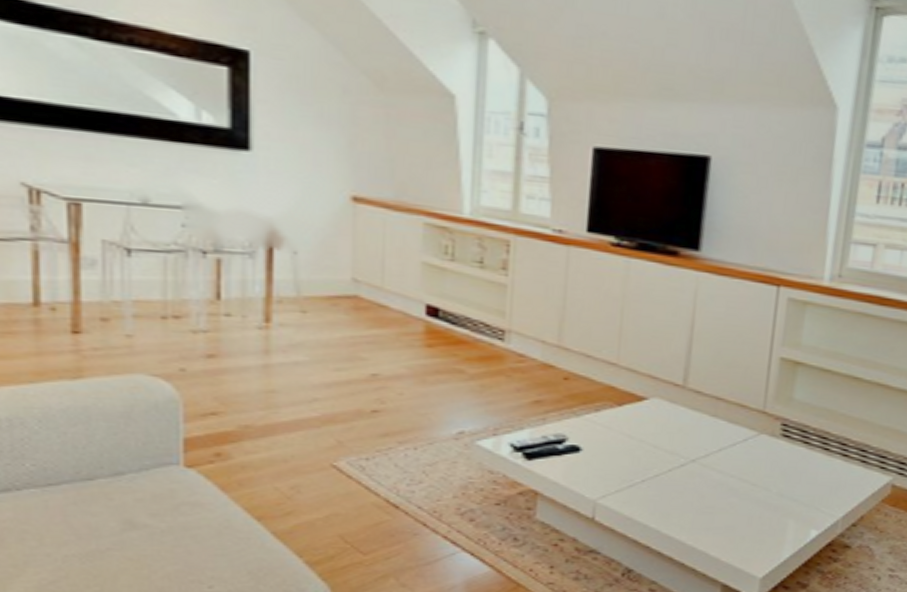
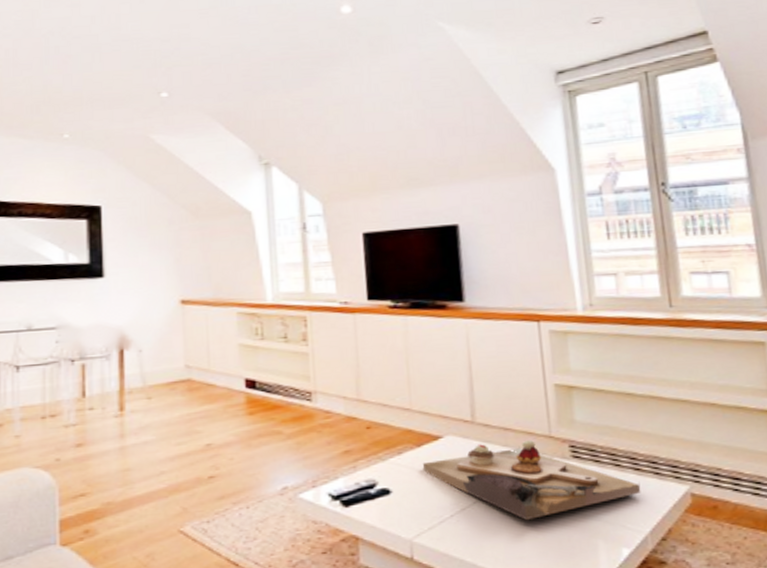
decorative tray: none [620,411,845,494] -> present [422,440,641,521]

